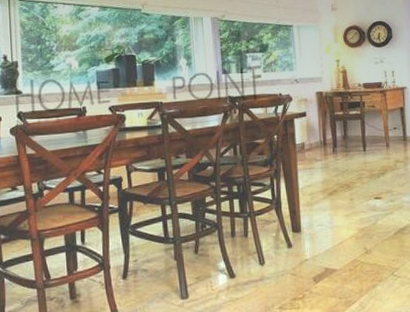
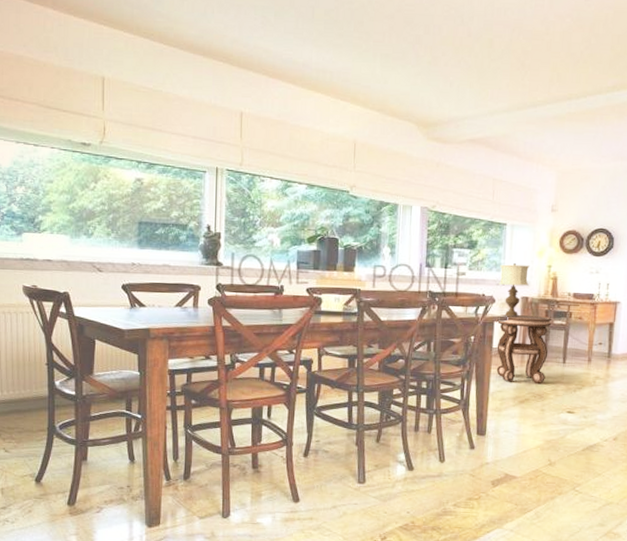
table lamp: none [292,61,321,113] -> present [499,263,530,318]
side table: none [296,108,349,176] -> present [496,314,552,383]

